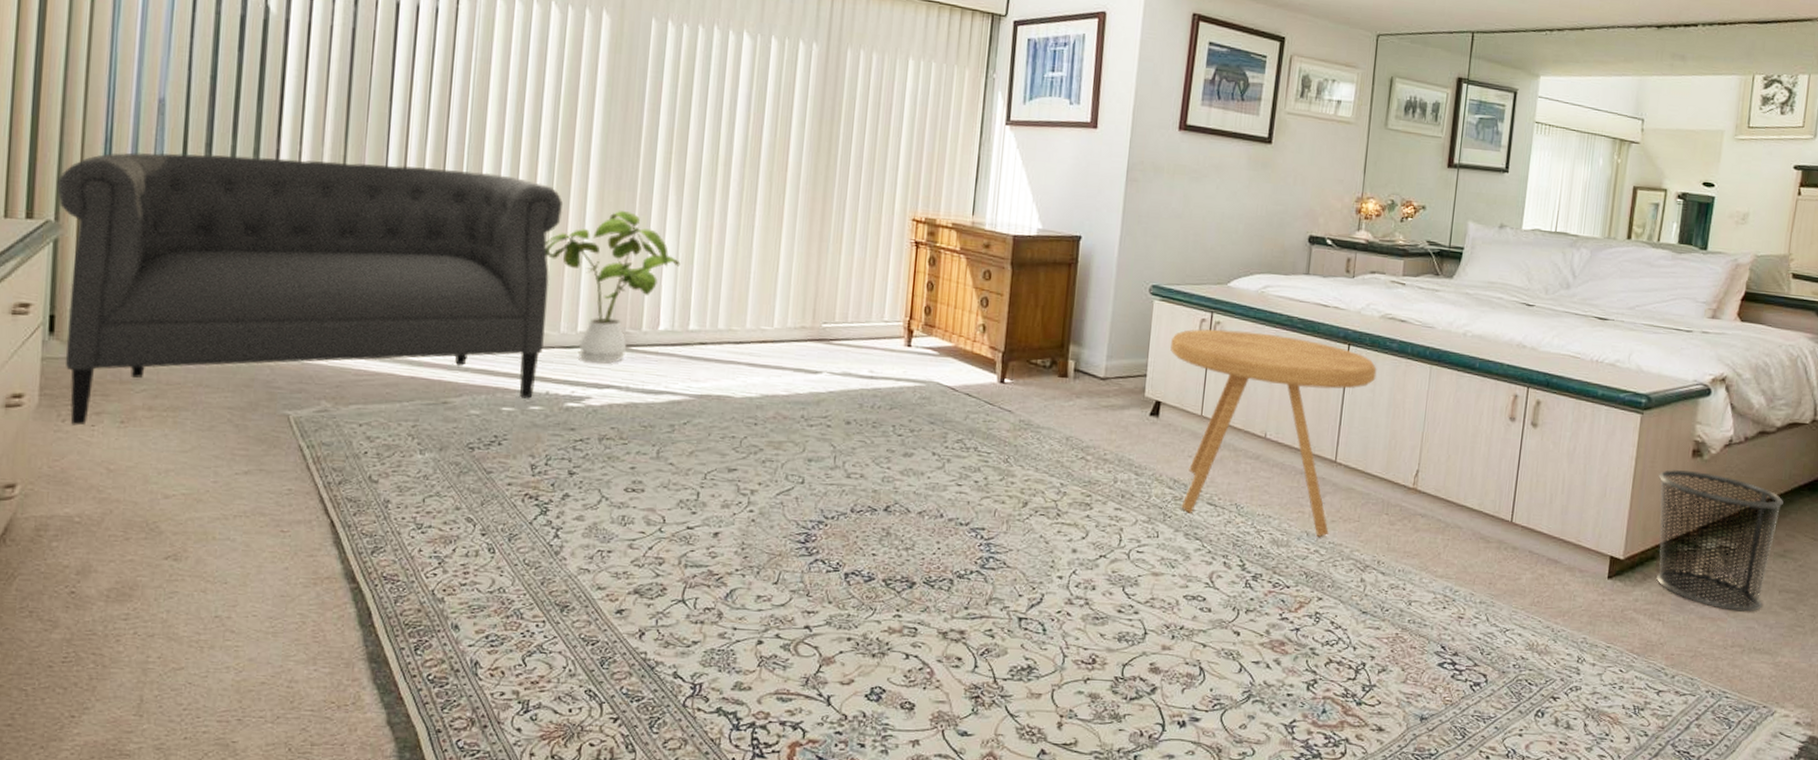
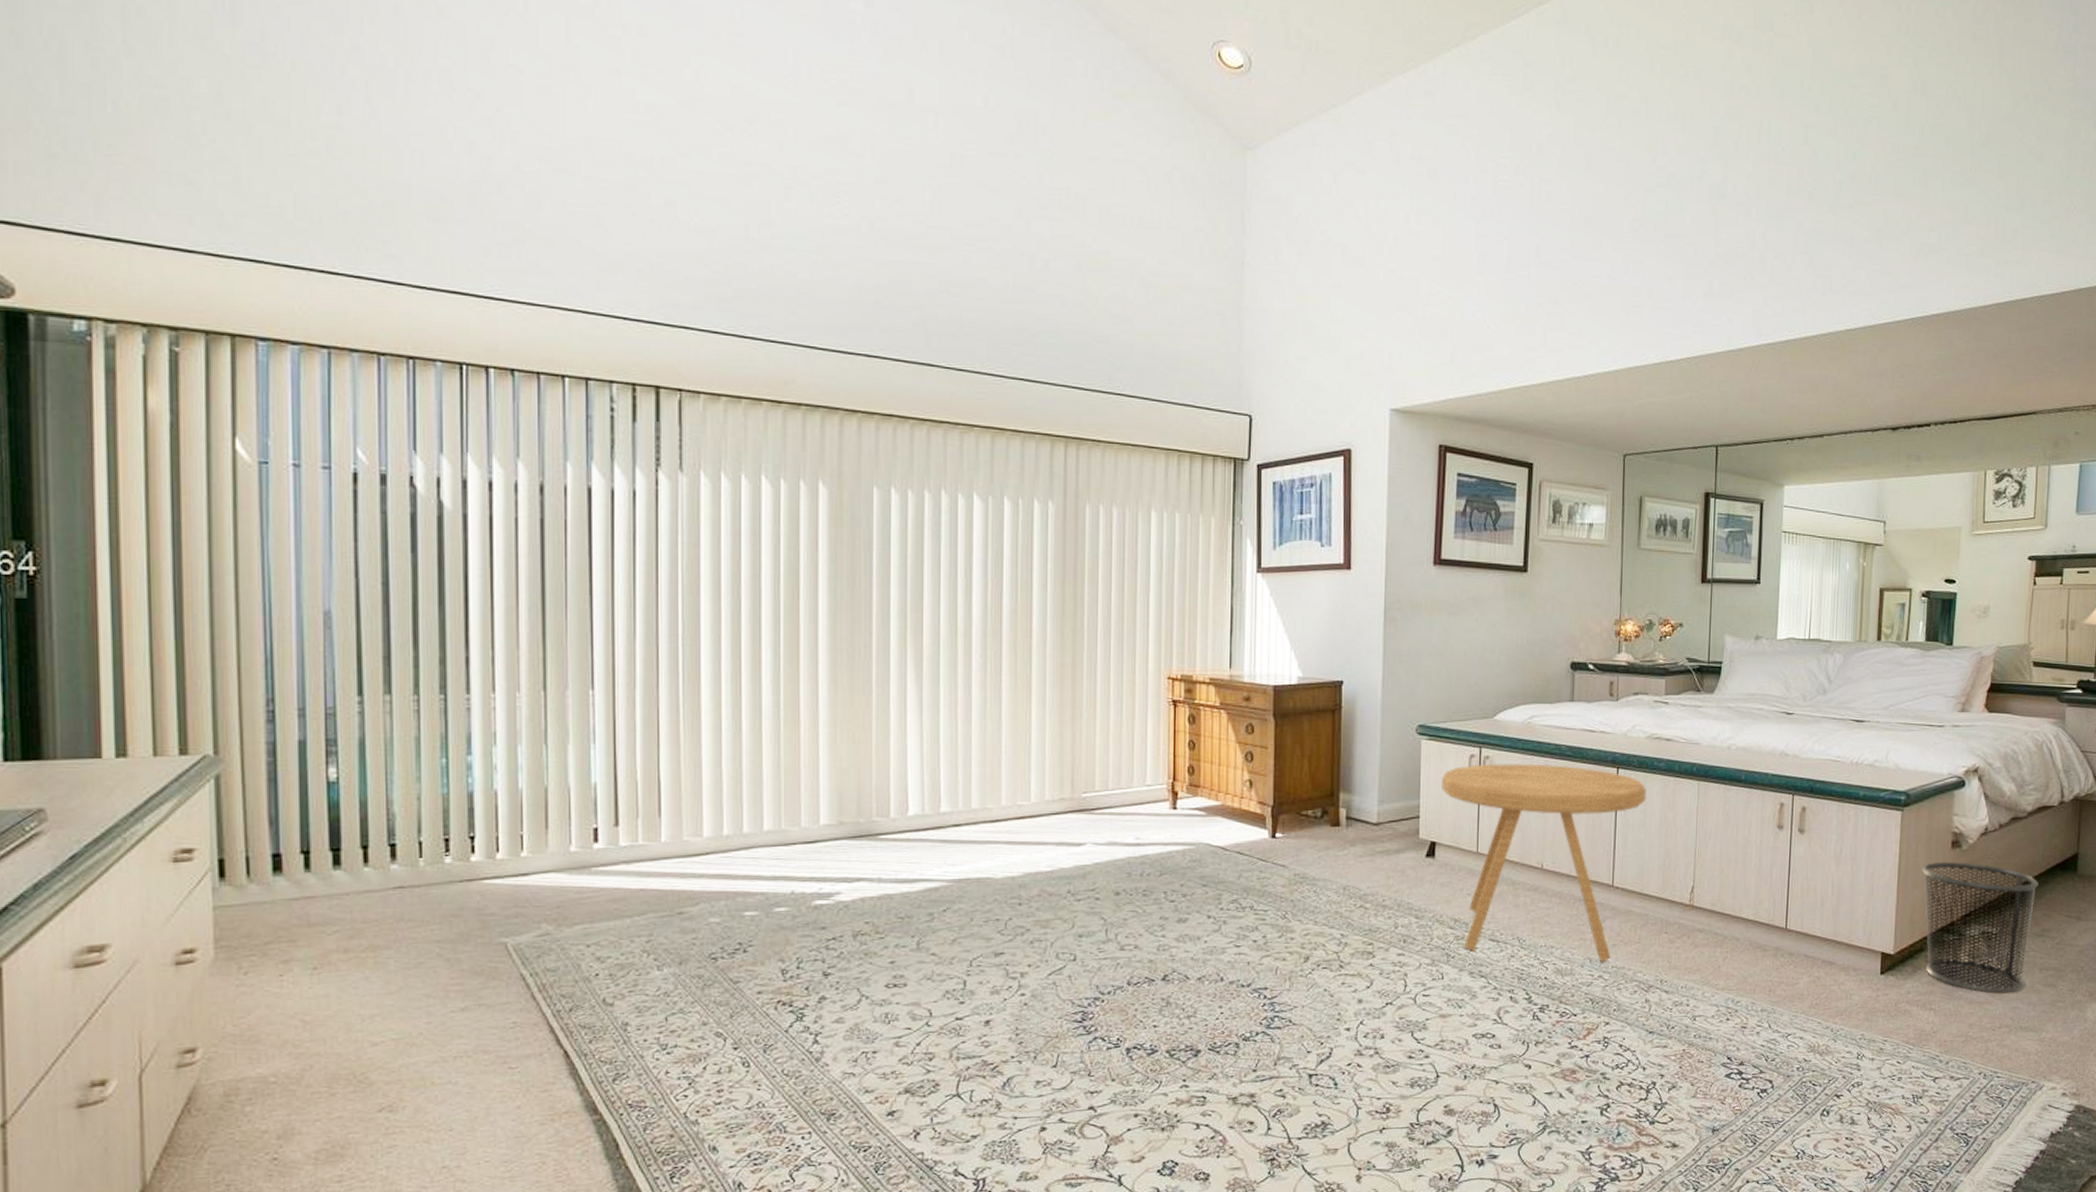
sofa: present [57,152,563,426] -> none [212,663,793,977]
house plant: present [544,211,681,364] -> none [776,693,926,856]

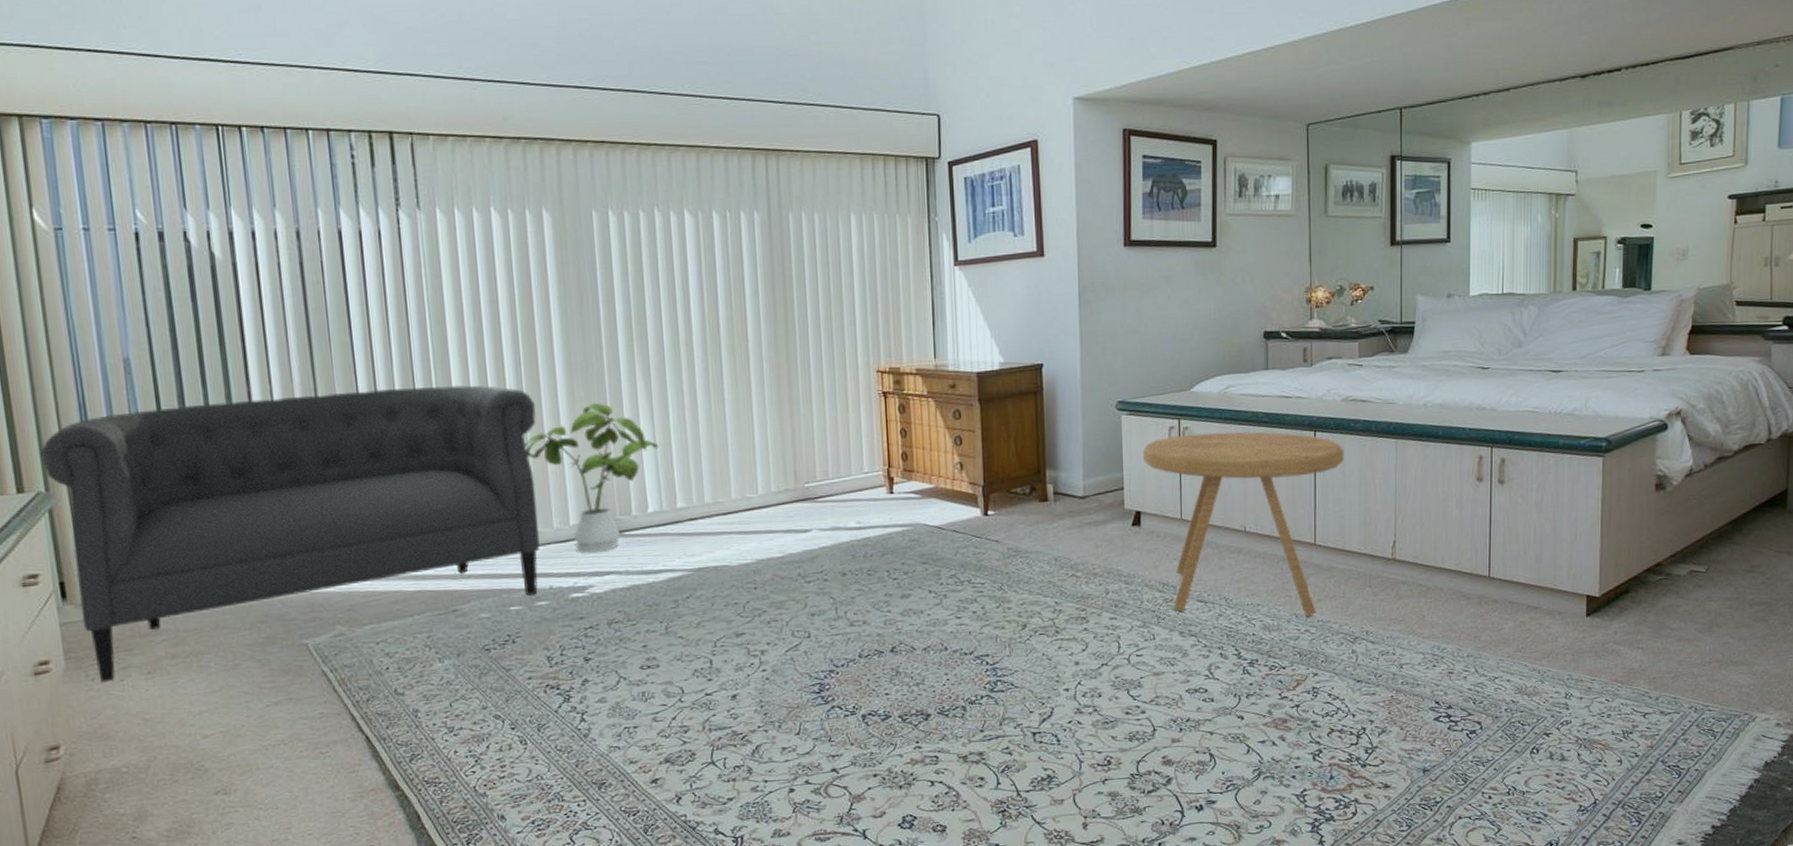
sofa: none [212,663,793,977] -> present [40,384,540,683]
house plant: none [776,693,926,856] -> present [524,403,659,553]
waste bin: present [1921,862,2038,993] -> none [1625,504,1747,630]

